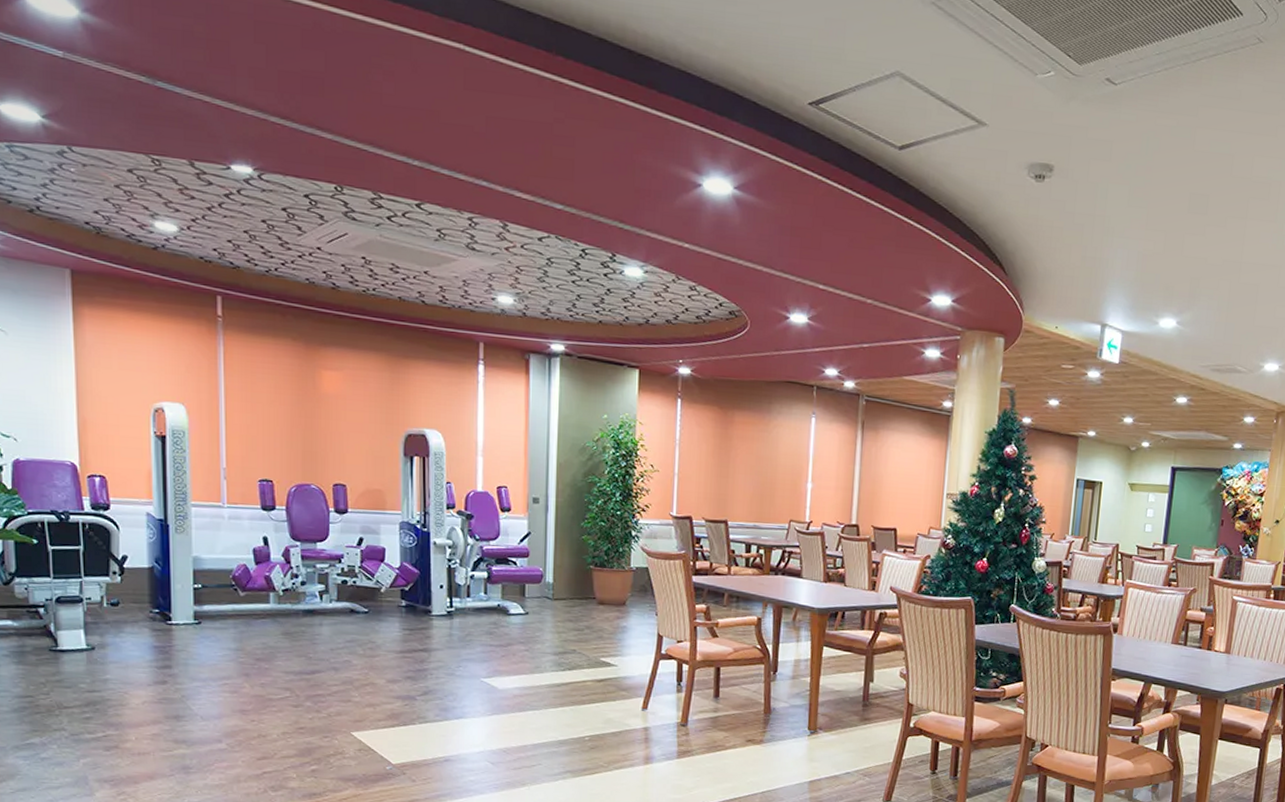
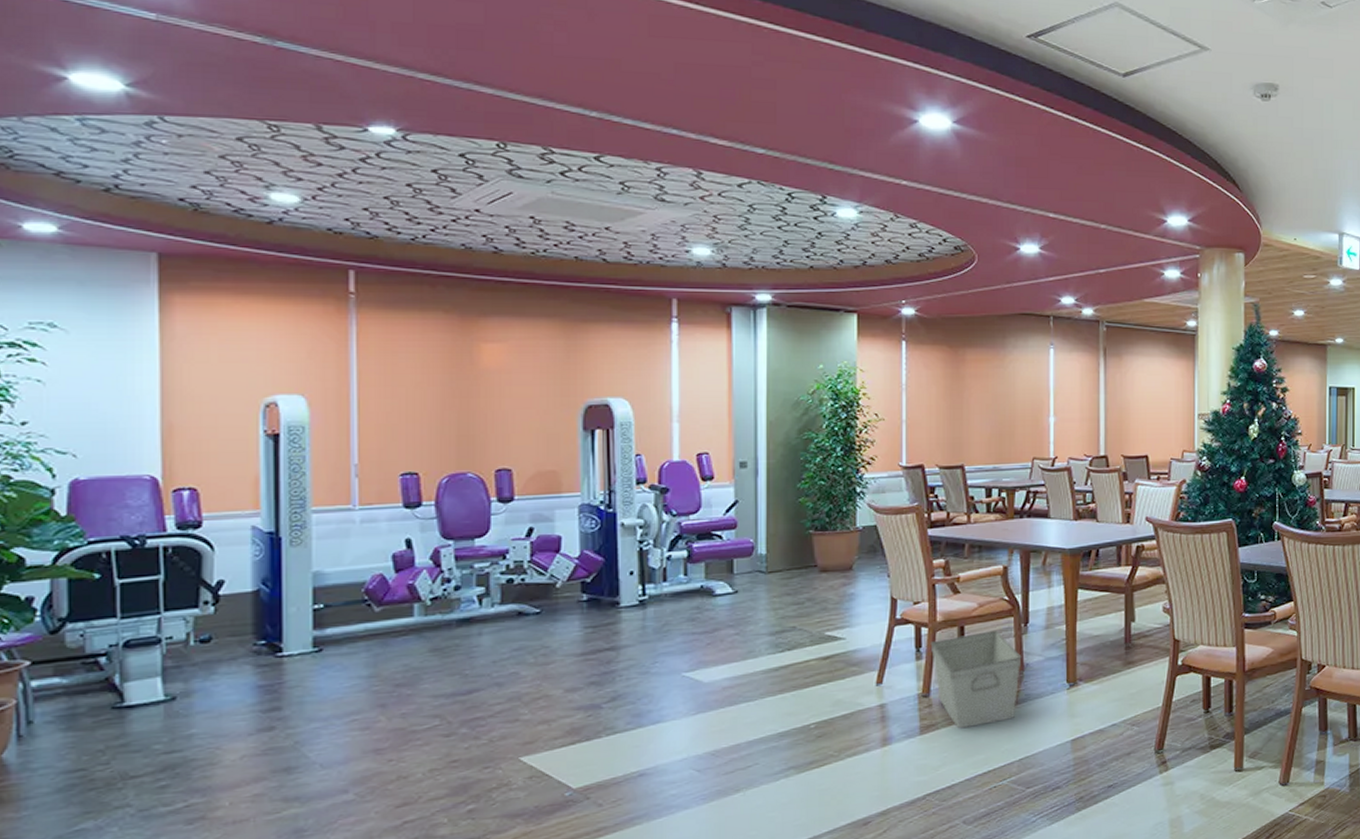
storage bin: none [690,674,770,758] -> present [930,631,1022,729]

